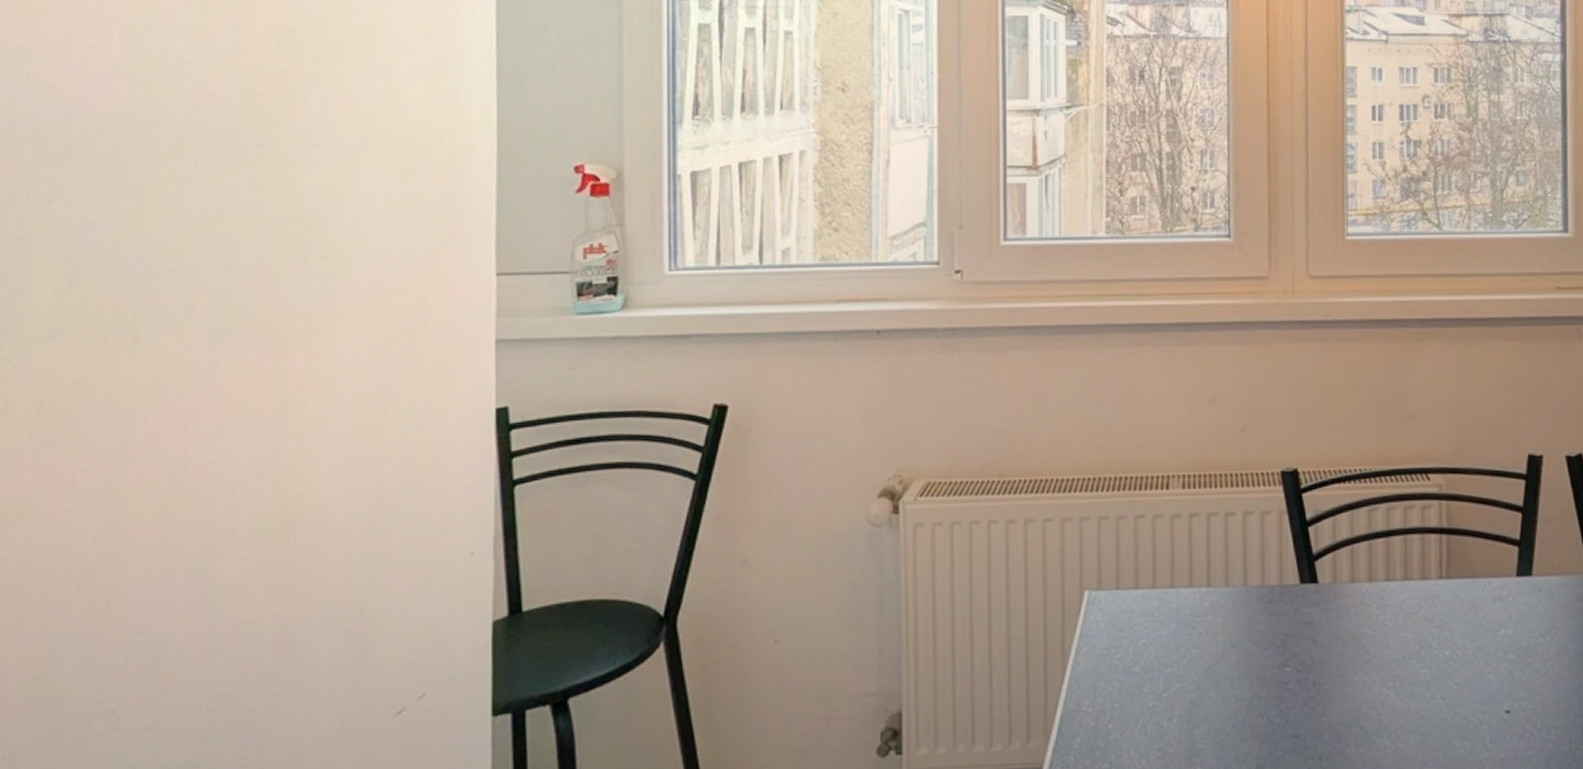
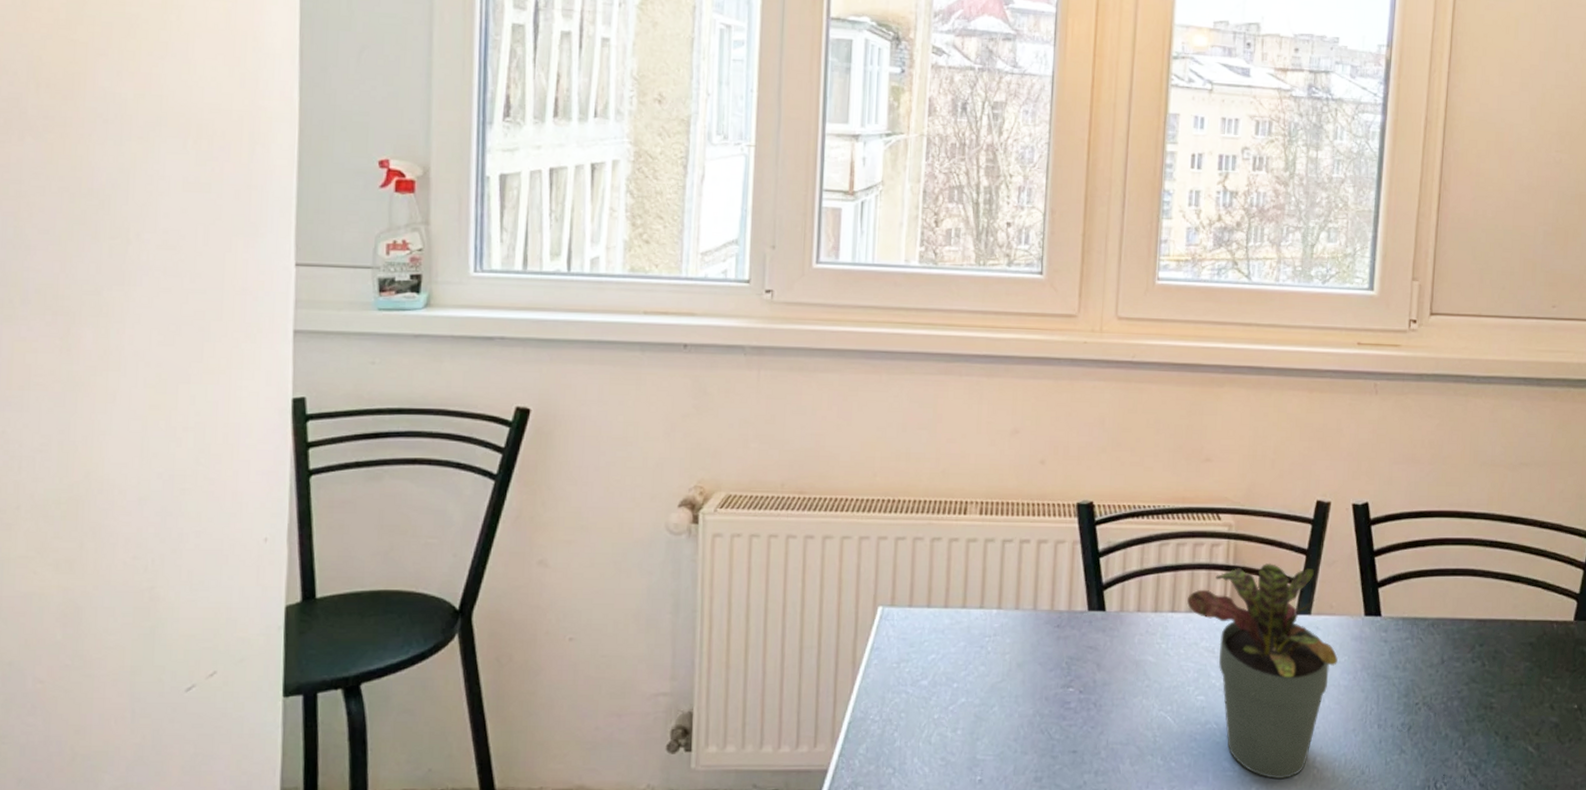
potted plant: none [1402,522,1564,755] -> present [1187,562,1338,779]

